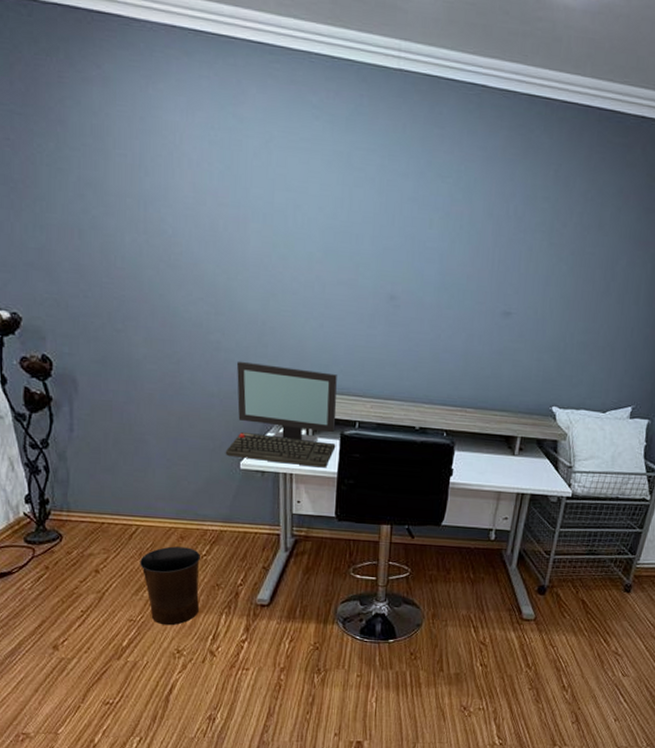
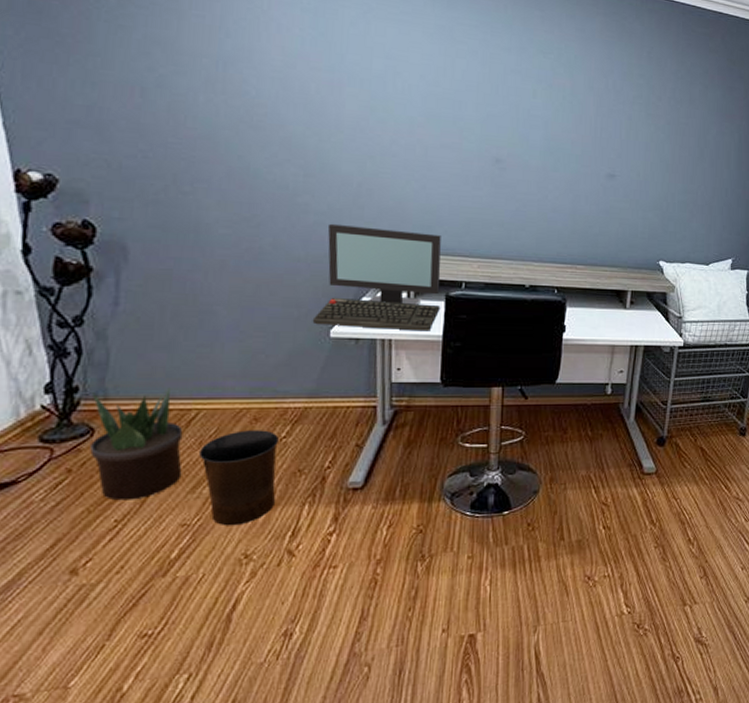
planter: none [58,505,128,596] -> present [90,387,183,501]

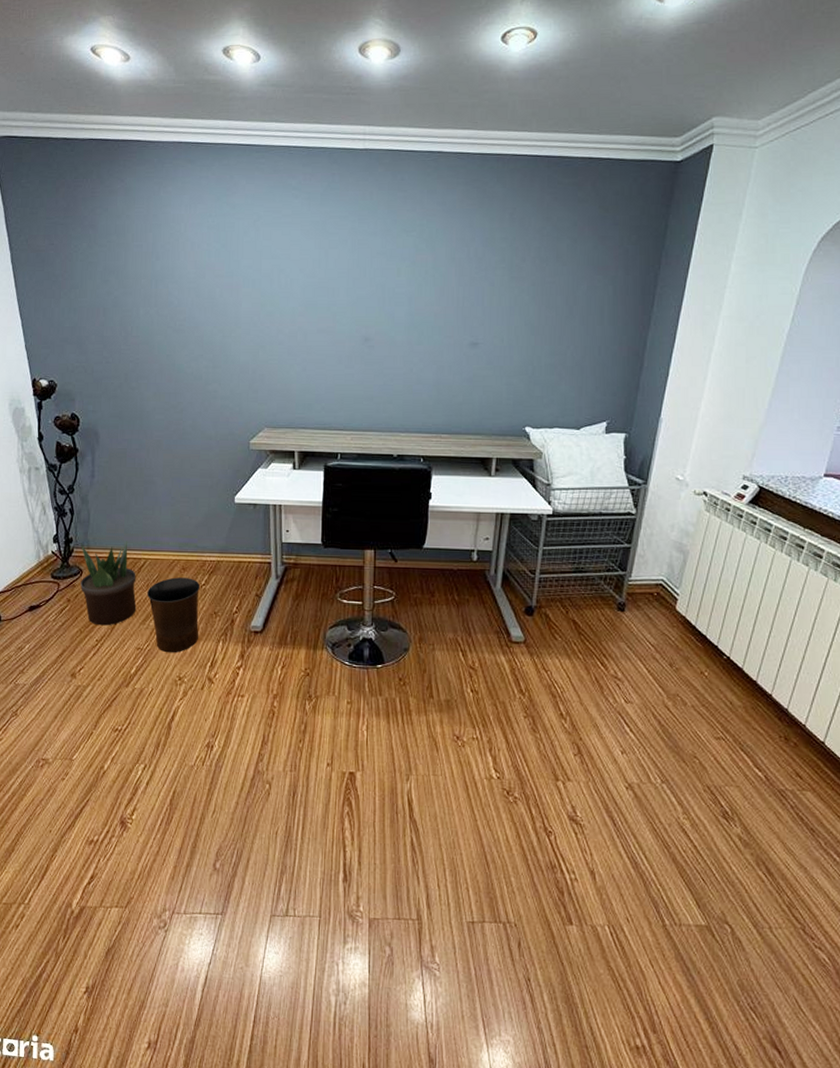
computer keyboard: present [312,297,441,331] -> none [221,468,320,498]
computer monitor: present [328,223,441,305] -> none [231,406,320,475]

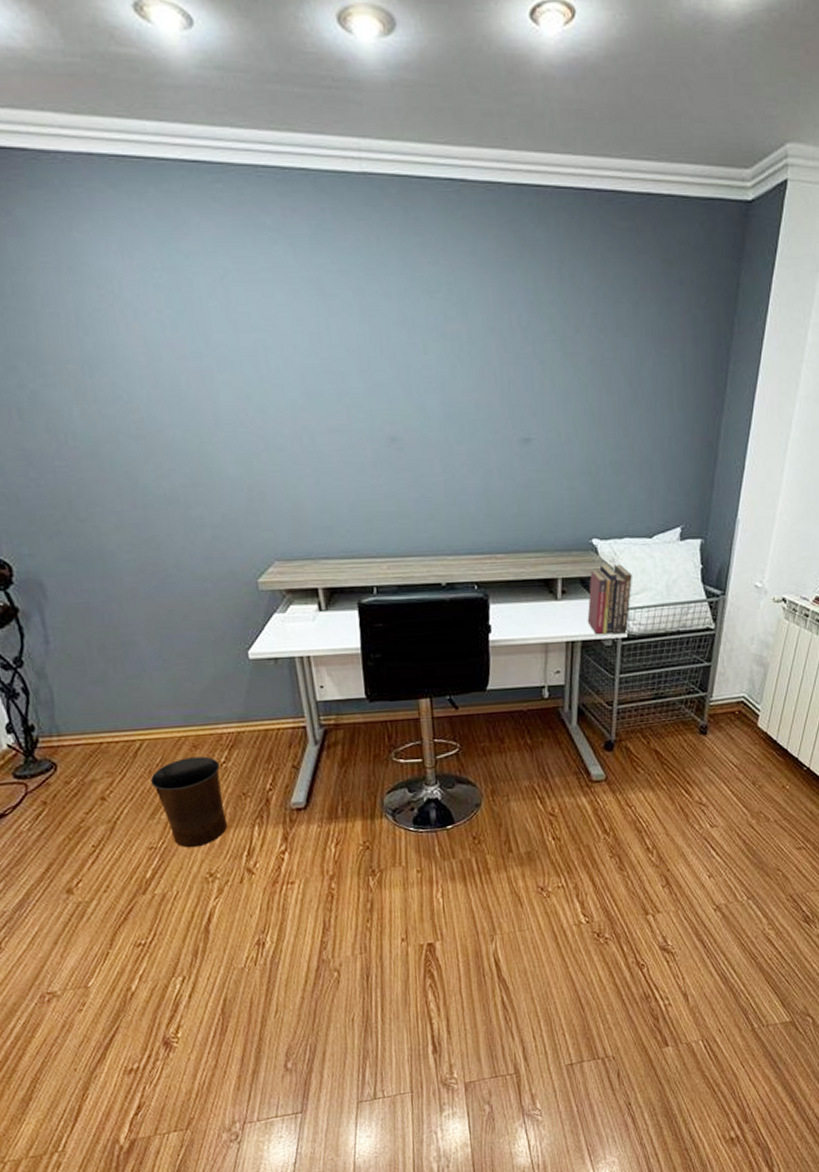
planter: present [80,541,137,626] -> none [45,720,140,828]
books: none [516,450,559,511] -> present [587,564,632,635]

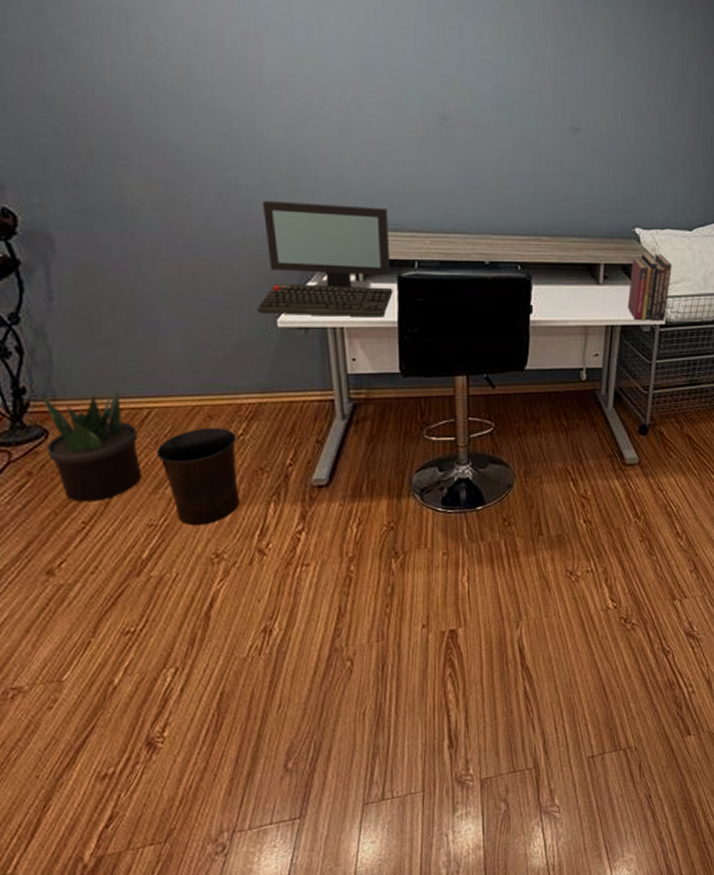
planter: none [45,720,140,828] -> present [39,386,142,503]
computer monitor: none [227,535,351,618] -> present [263,200,391,289]
computer keyboard: none [228,614,355,647] -> present [256,283,393,317]

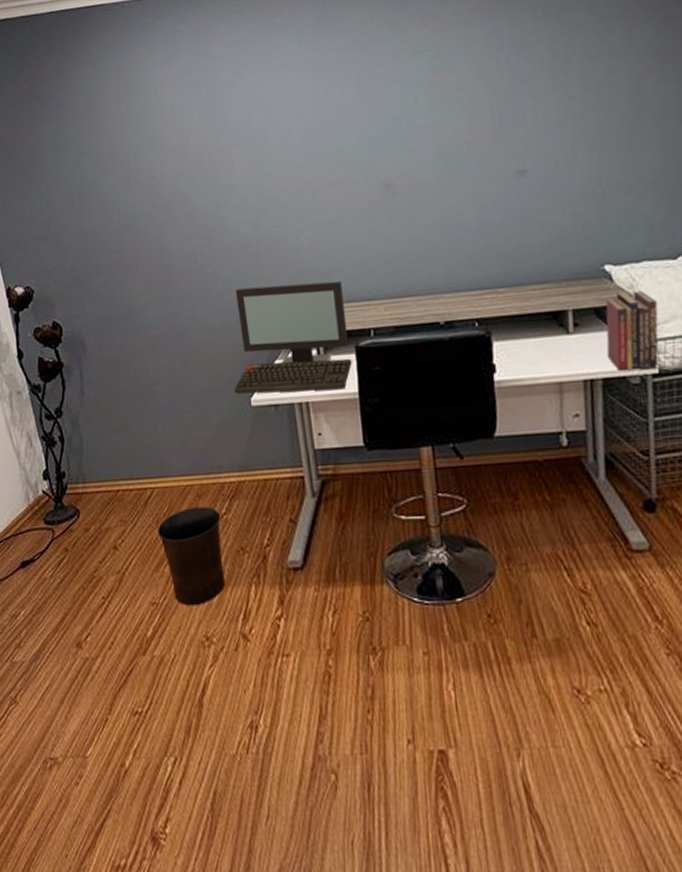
planter: present [39,386,142,503] -> none [74,468,147,578]

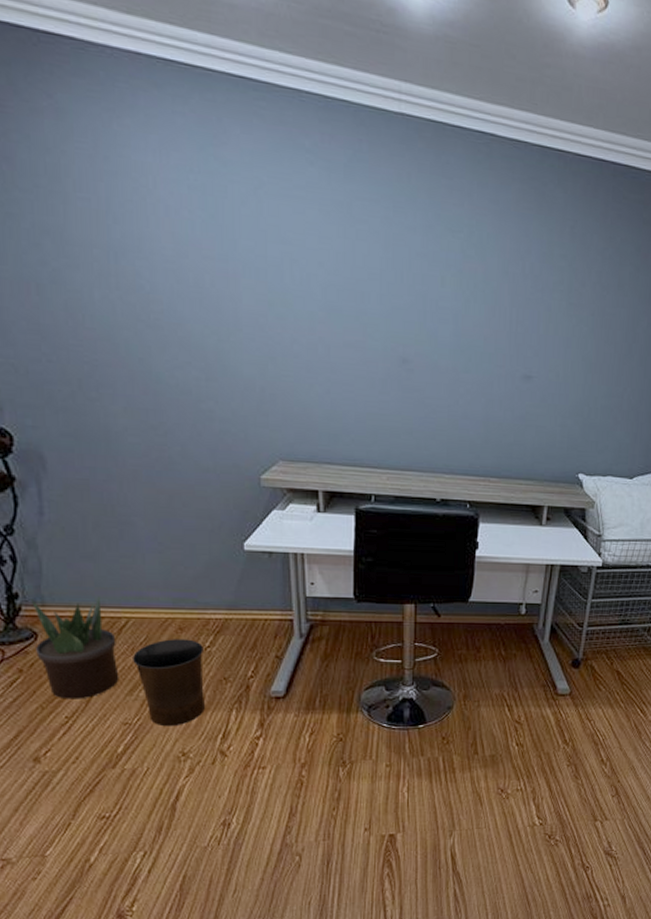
planter: none [74,468,147,578] -> present [30,596,119,699]
computer keyboard: present [233,358,352,395] -> none [226,509,351,546]
computer monitor: present [236,281,349,364] -> none [235,431,350,519]
books: present [605,290,659,371] -> none [567,498,611,563]

